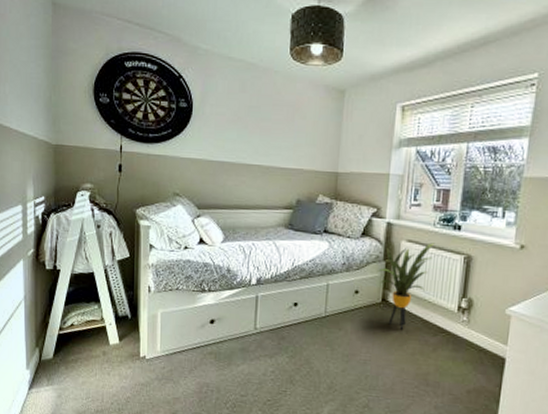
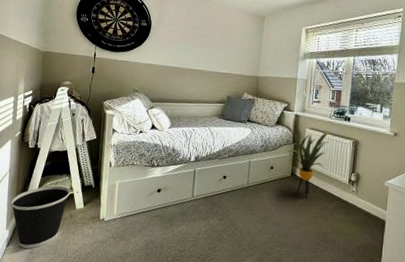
wastebasket: none [29,316,101,393] -> present [11,185,70,249]

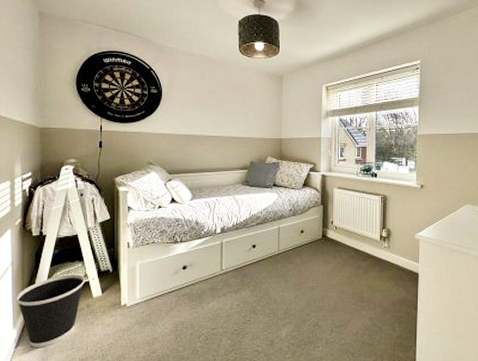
house plant: present [288,130,331,198] -> none [317,188,359,259]

